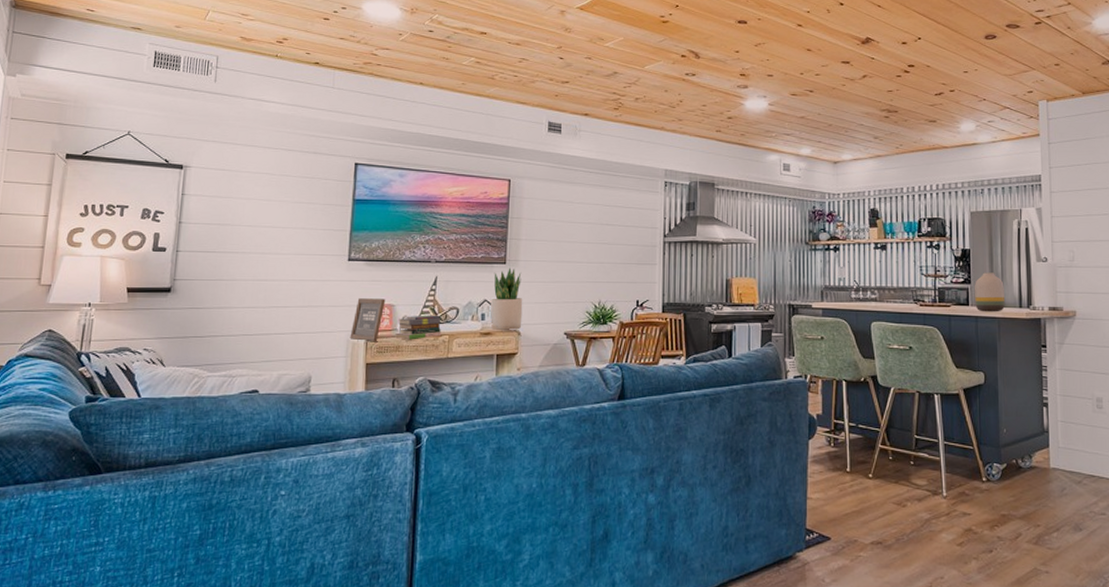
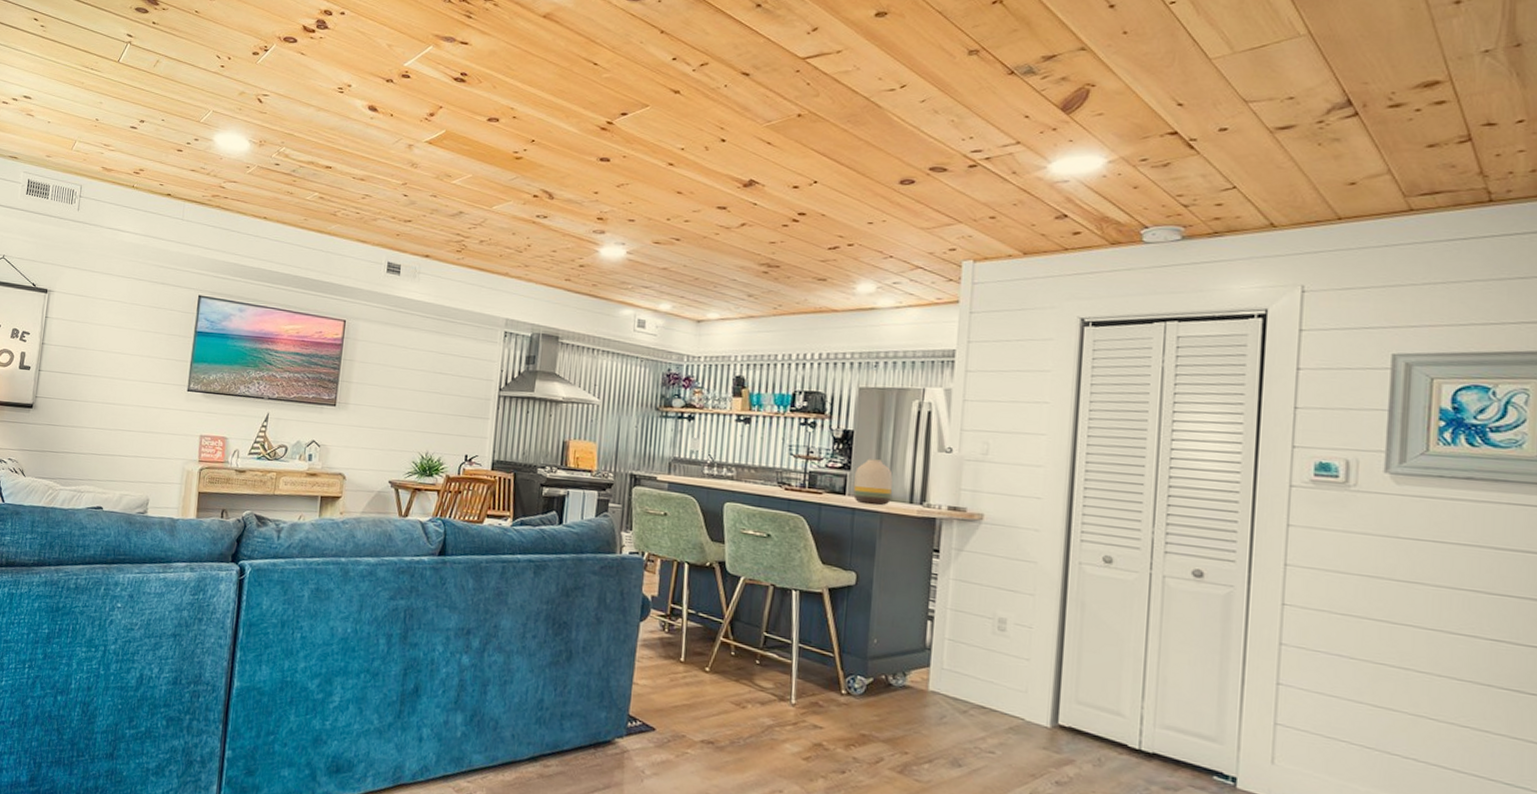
picture frame: present [350,298,386,342] -> none [185,428,220,473]
books: present [395,315,441,340] -> none [226,449,270,474]
planter: present [490,267,523,330] -> none [317,410,351,474]

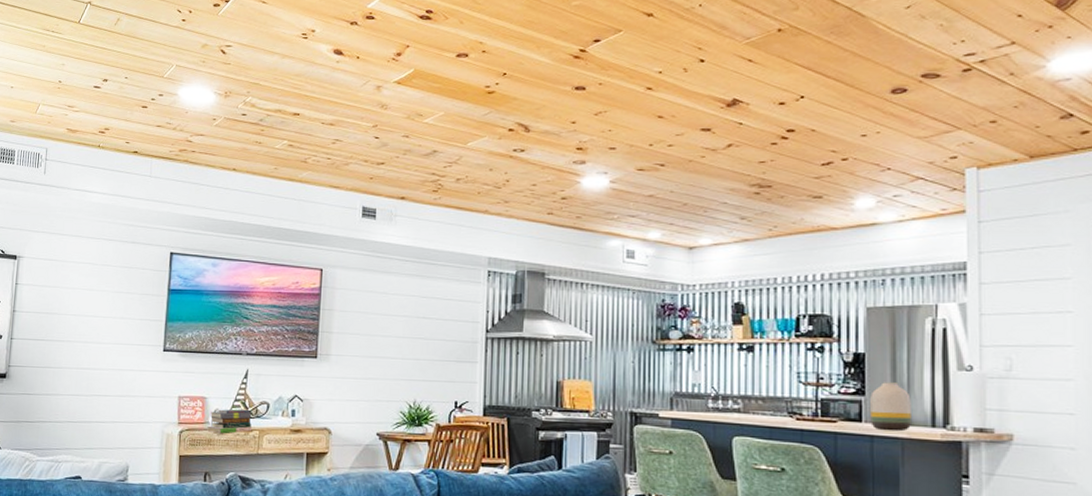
books: none [226,449,270,474] -> present [207,408,252,434]

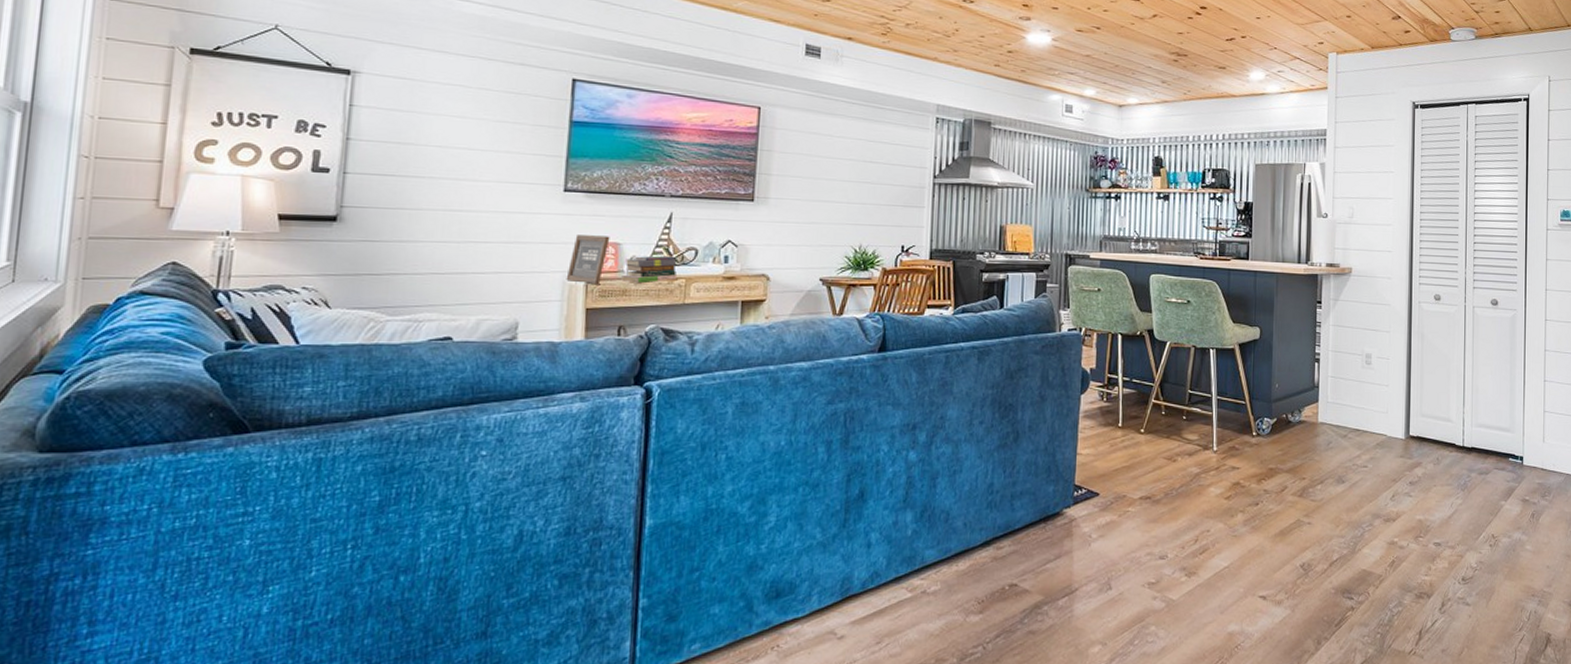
picture frame: none [164,389,199,435] -> present [566,235,610,285]
vase: present [870,382,911,432] -> none [1255,226,1284,267]

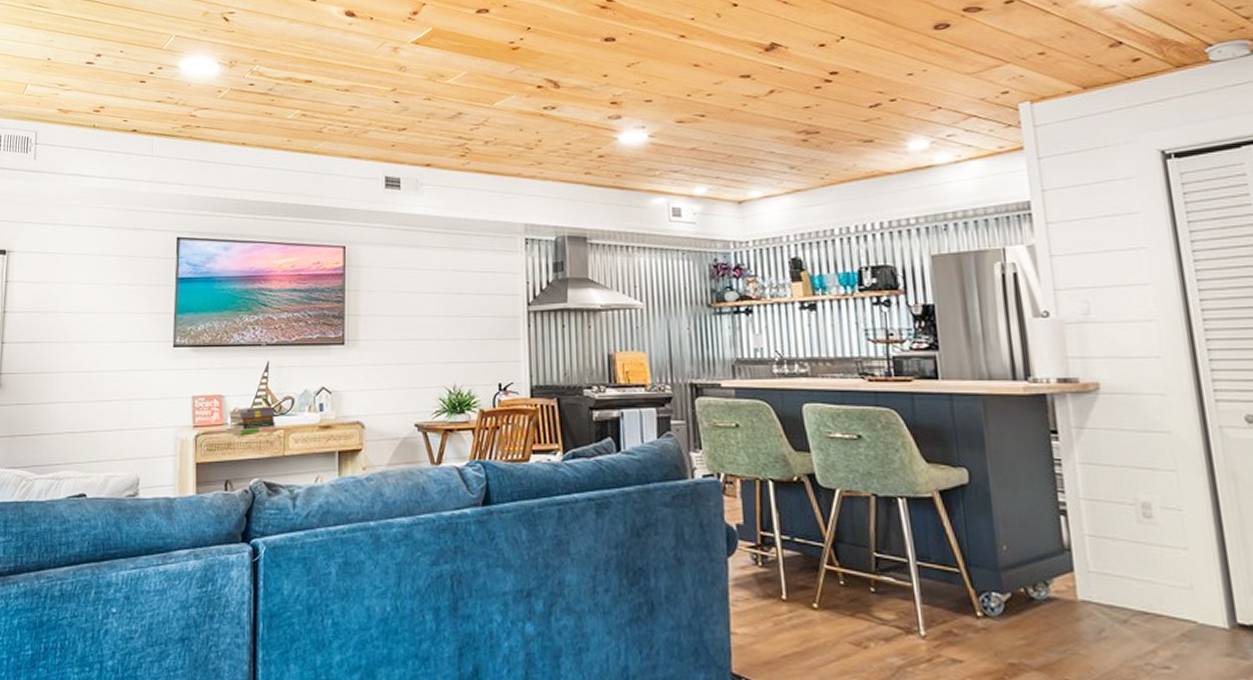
picture frame: present [566,235,610,285] -> none [178,389,215,439]

